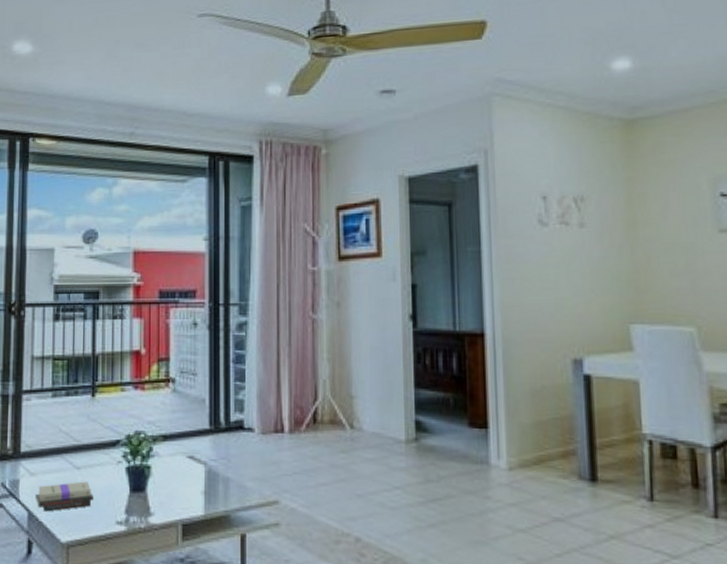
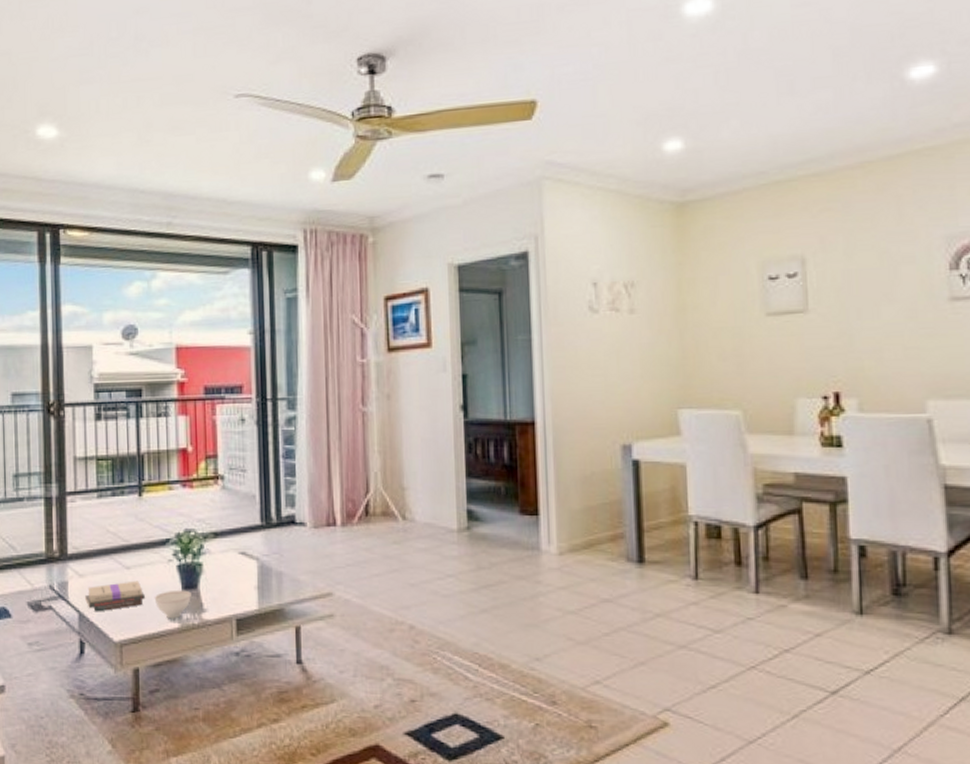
bowl: none [102,492,140,522] -> present [154,589,193,619]

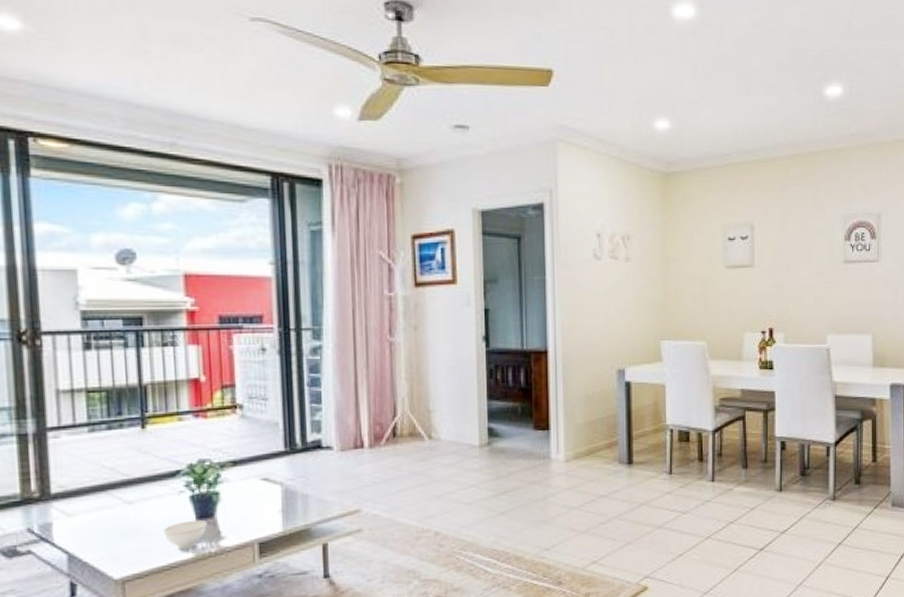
books: present [84,580,145,612] -> none [74,515,151,552]

